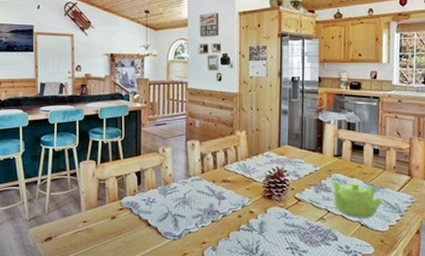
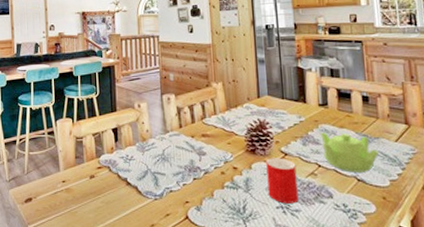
cup: none [280,203,308,245] -> present [266,158,299,204]

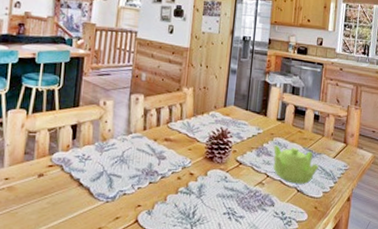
cup: present [266,158,299,204] -> none [218,166,248,210]

